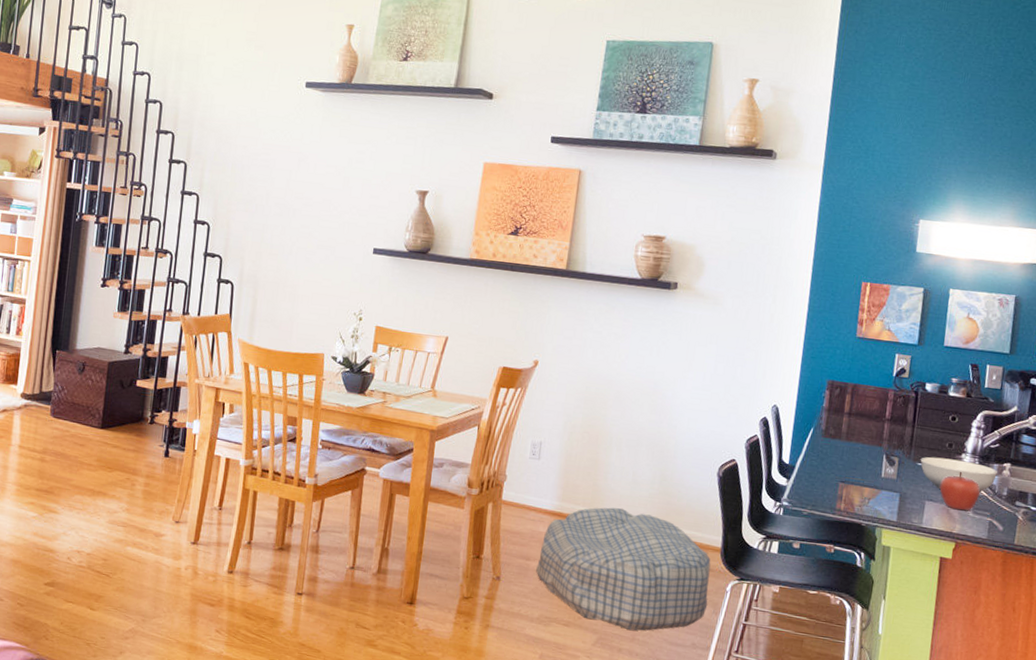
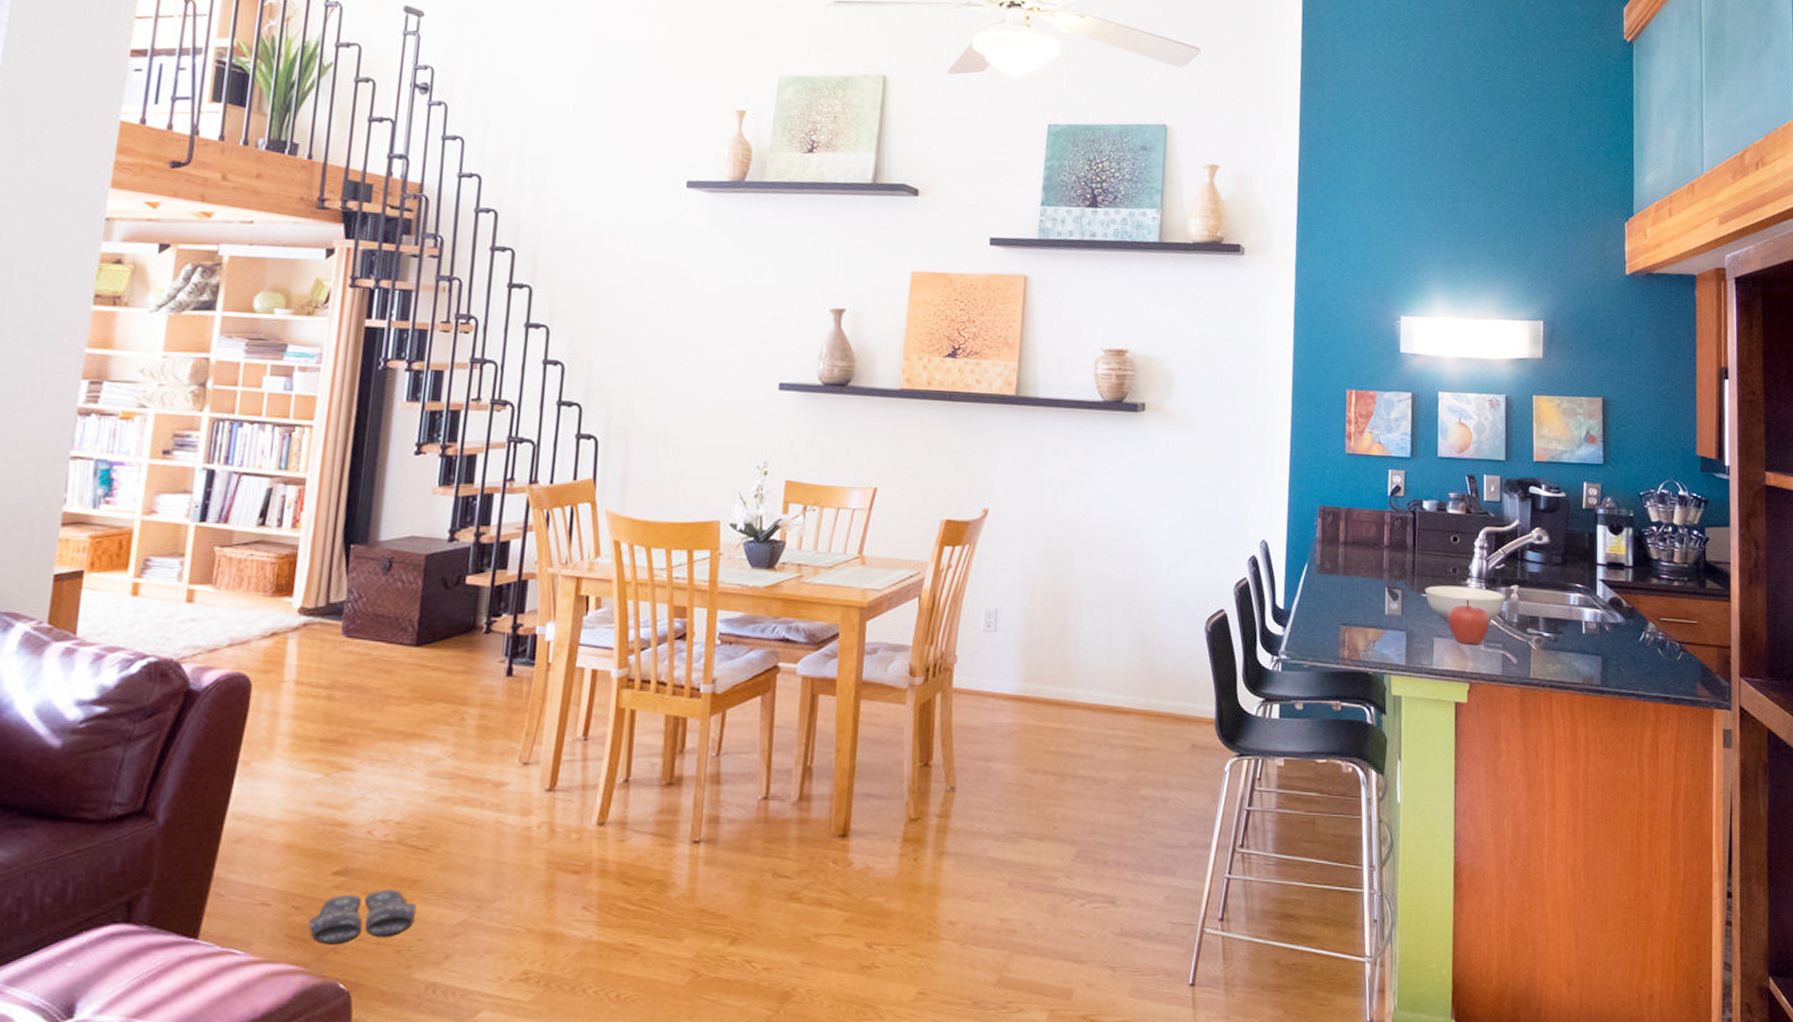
slippers: none [28,599,101,634] -> present [308,889,417,945]
dog bed: present [535,507,711,631] -> none [997,682,1205,836]

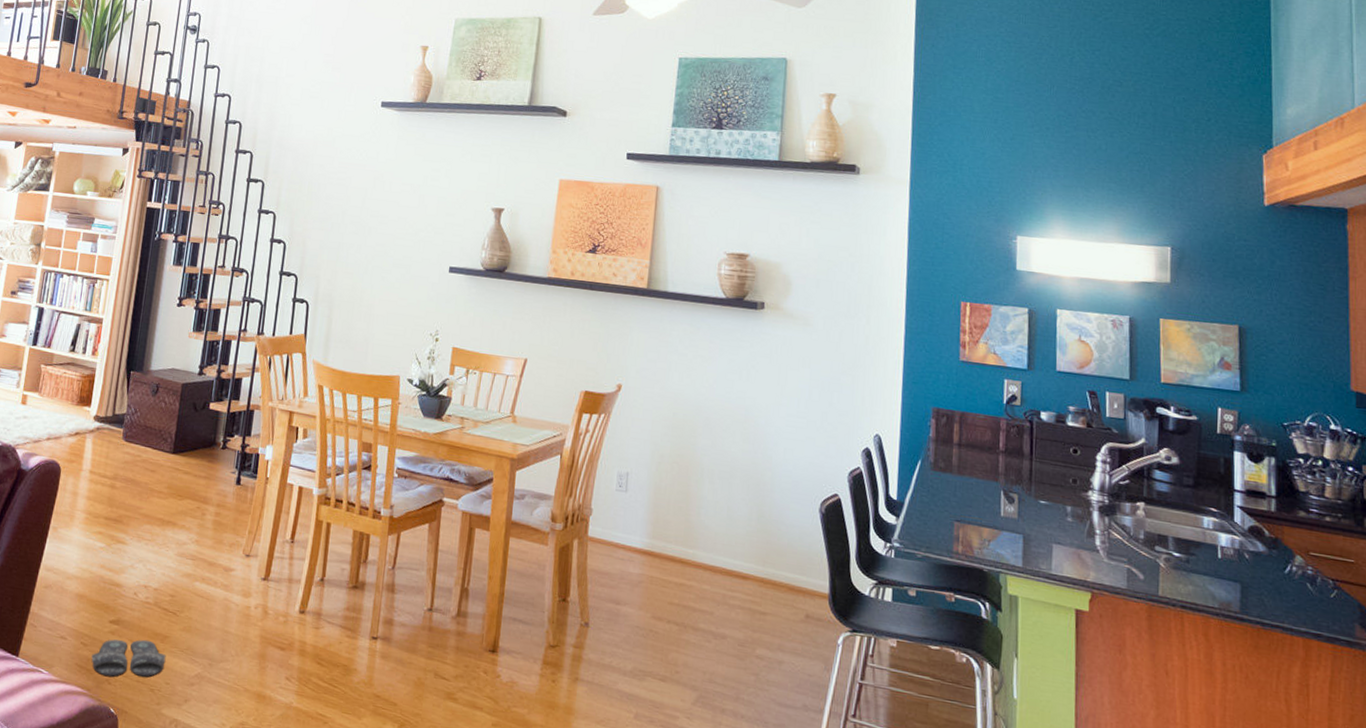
bowl: present [1424,585,1505,622] -> none [1042,493,1130,535]
fruit: present [1447,599,1489,645] -> none [1067,510,1113,556]

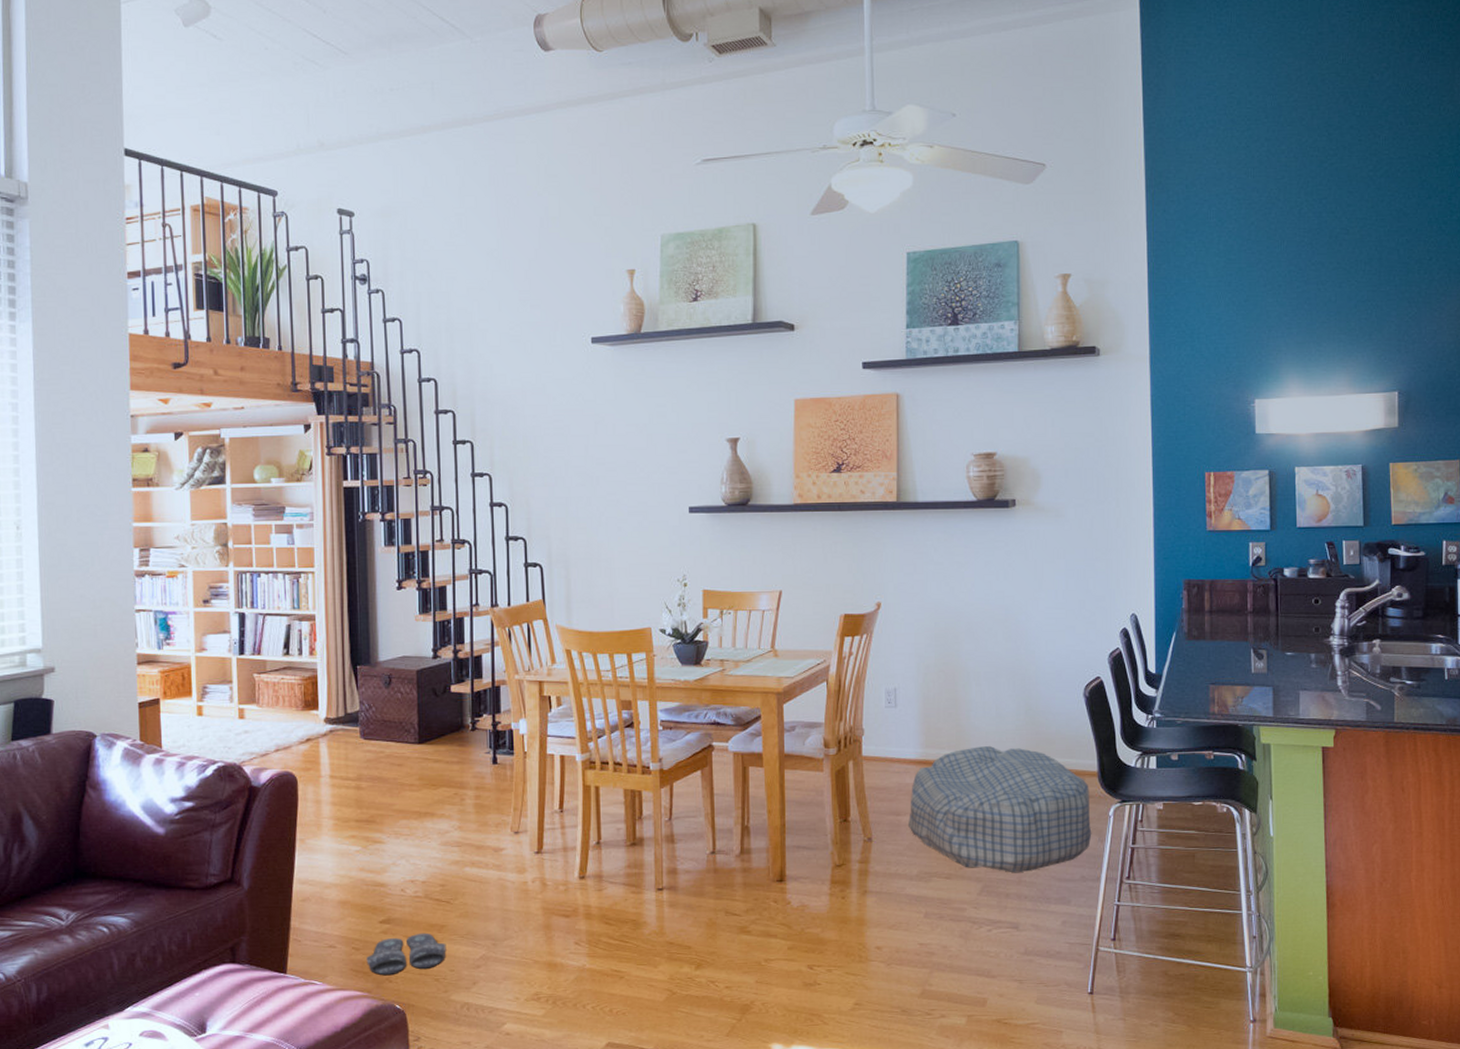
dog bed: none [626,546,819,689] -> present [907,745,1092,873]

